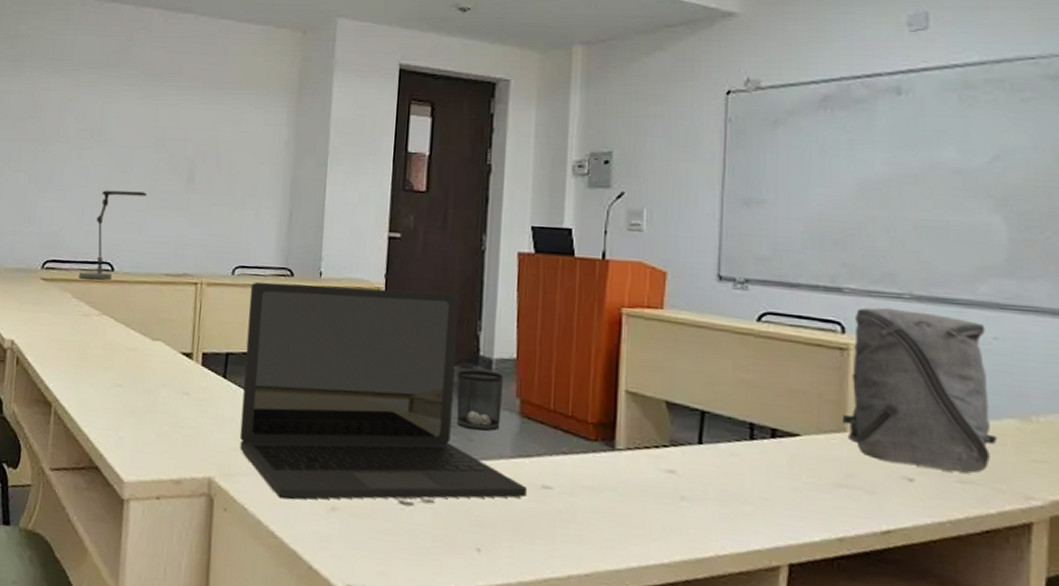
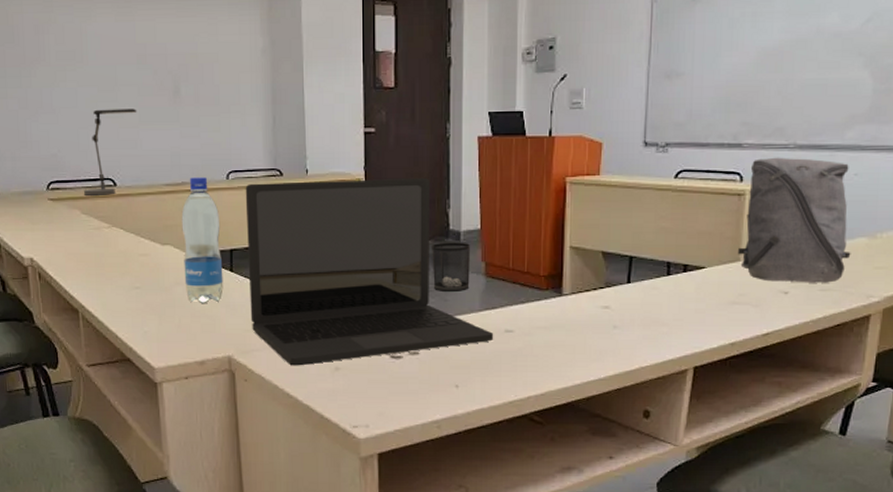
bottle: none [171,269,220,413] -> present [181,177,224,304]

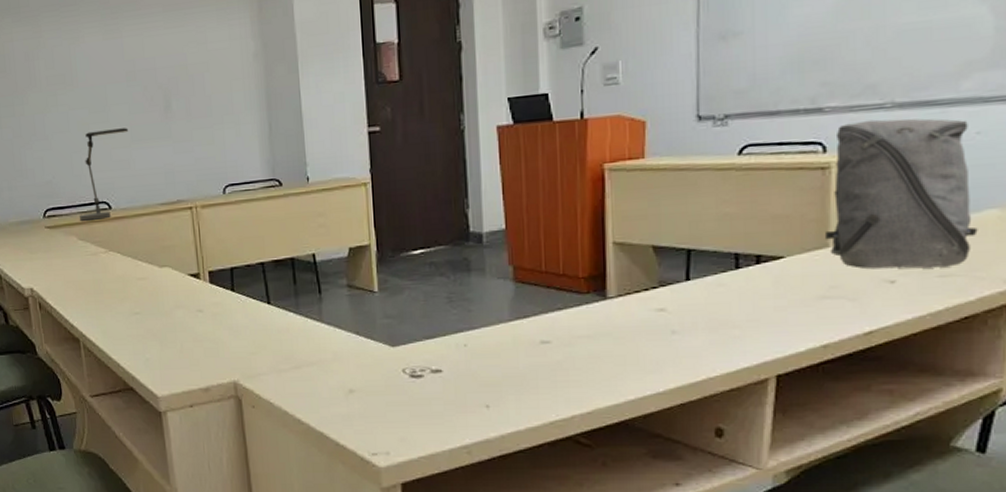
bottle: present [181,177,224,304] -> none [178,193,225,328]
laptop: present [245,177,494,366] -> none [243,176,528,390]
waste bin: present [432,242,470,291] -> none [450,245,496,301]

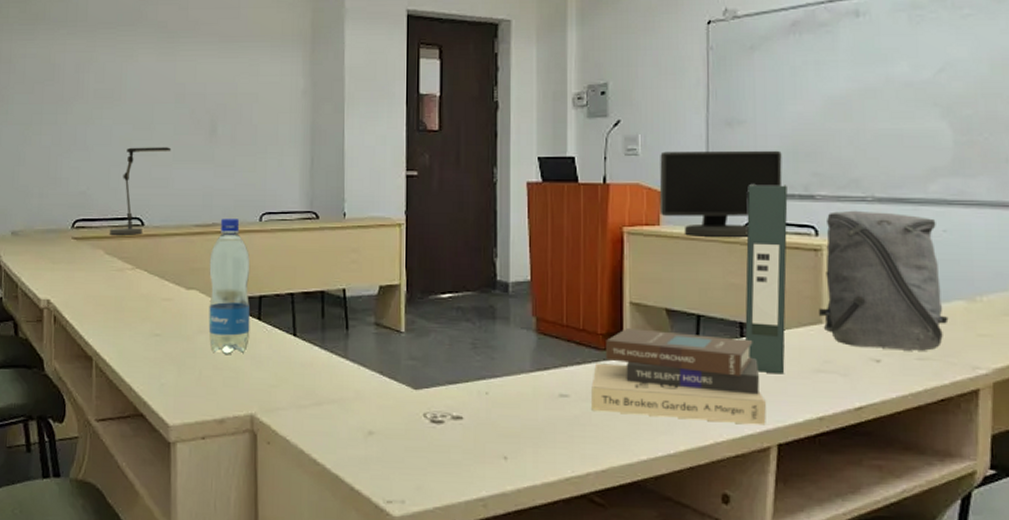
bottle: none [178,193,225,328] -> present [208,219,251,355]
books: none [574,268,764,358] -> present [591,328,766,425]
monitor: none [644,61,785,166] -> present [659,150,782,237]
binder: none [741,99,791,304] -> present [745,185,788,374]

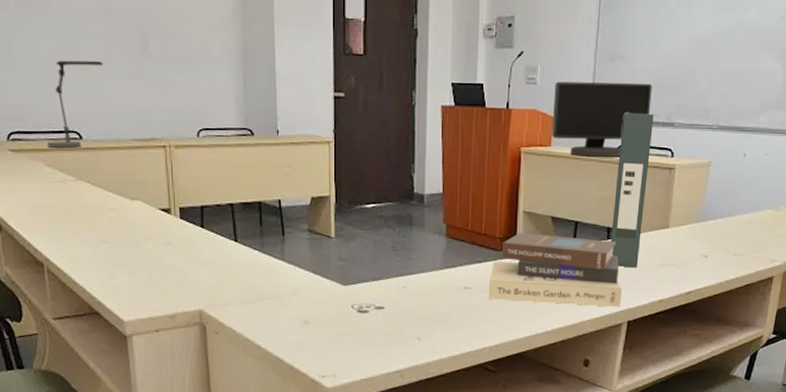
bottle: present [208,219,251,355] -> none [150,133,194,259]
backpack: present [819,210,949,351] -> none [668,136,761,249]

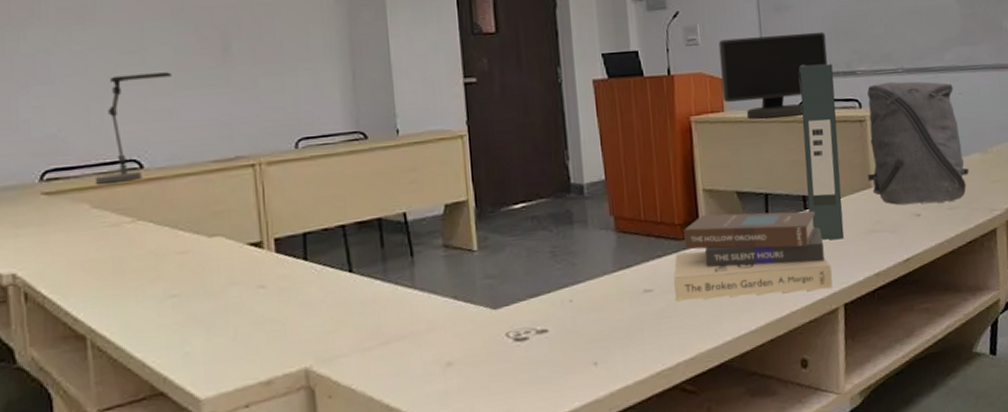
backpack: none [668,136,761,249] -> present [867,81,969,206]

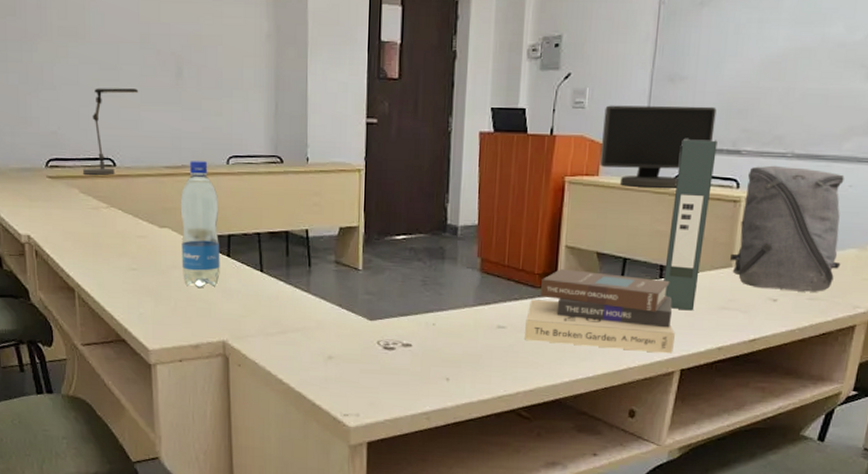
bottle: none [235,148,296,307] -> present [180,161,220,288]

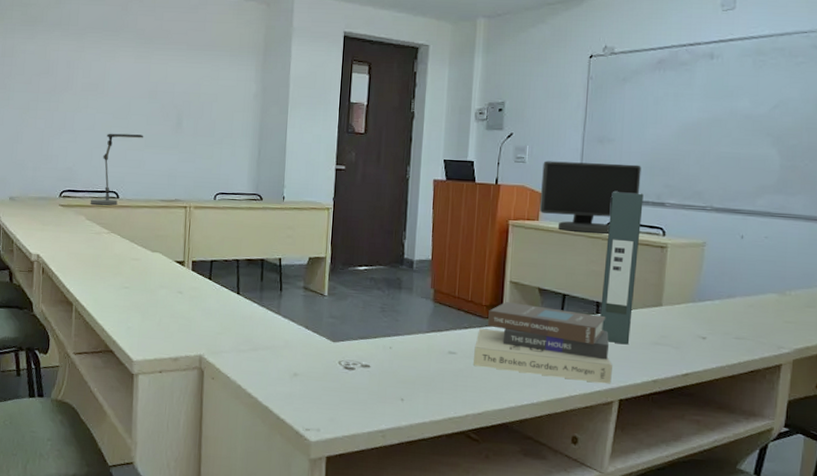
bottle: present [180,161,220,288] -> none [168,196,205,307]
backpack: present [730,165,845,292] -> none [660,216,763,332]

